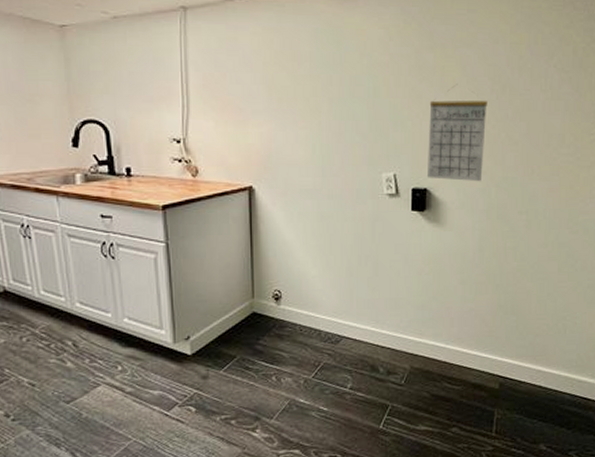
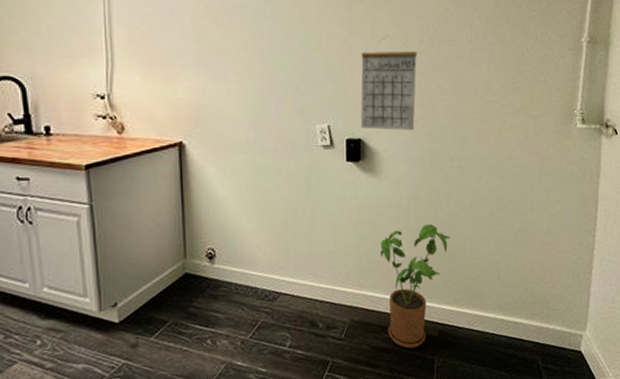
house plant: none [443,276,515,399] -> present [380,223,450,349]

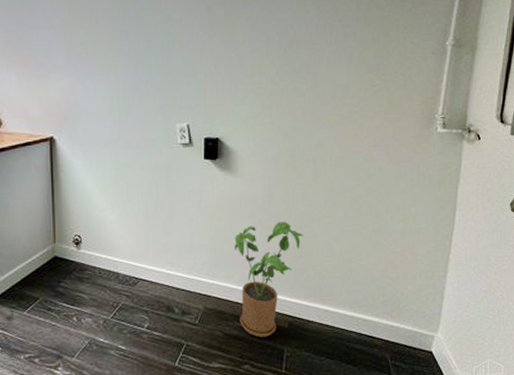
calendar: present [361,35,417,131] -> none [219,39,276,132]

